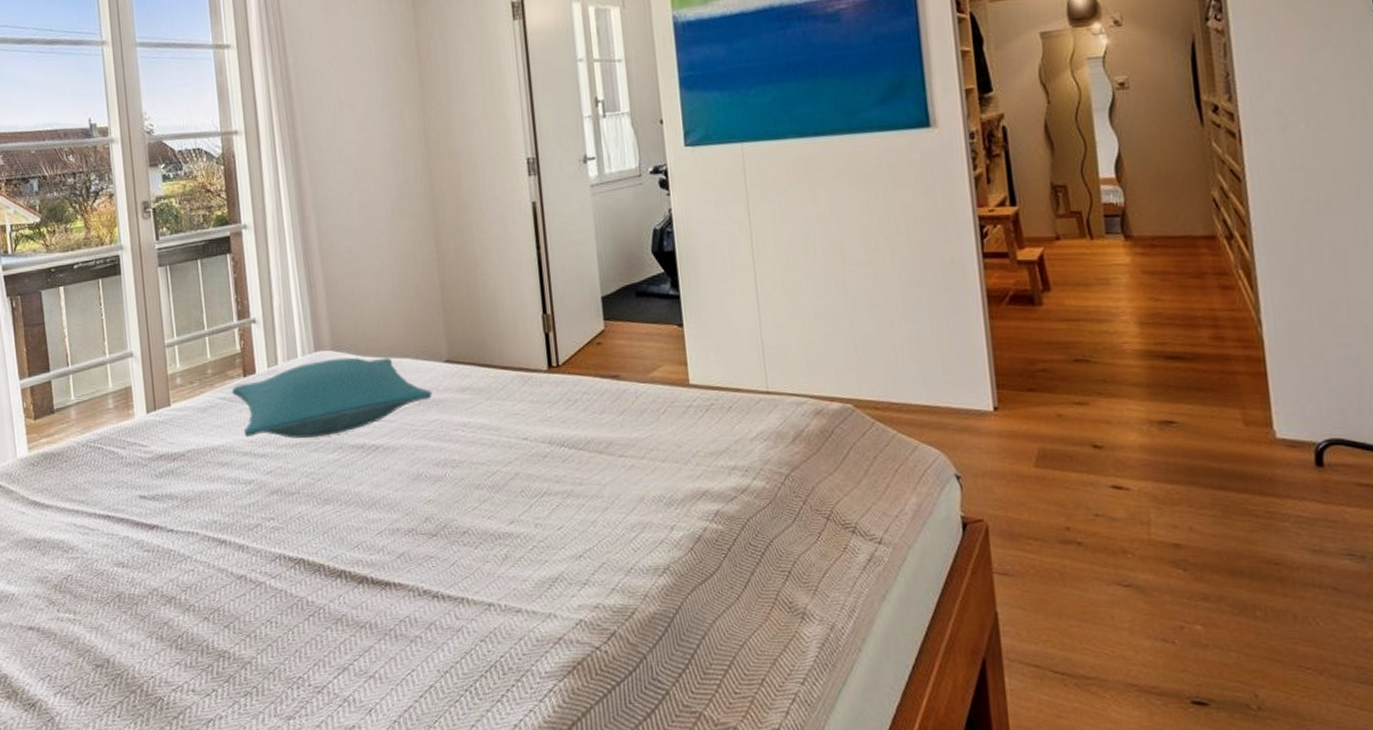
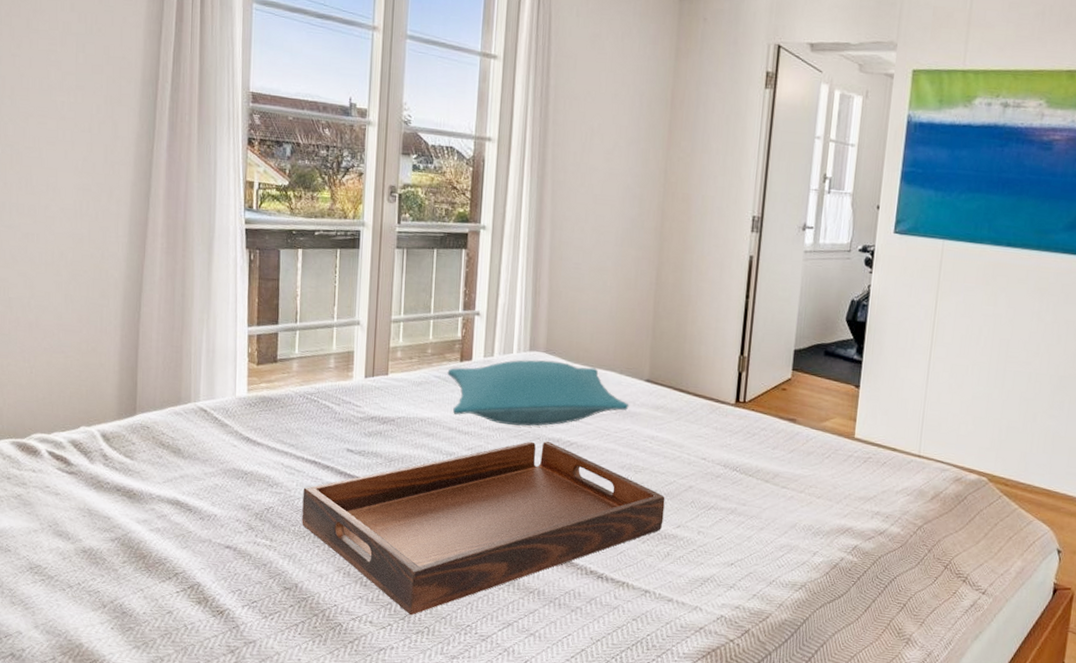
serving tray: none [100,449,494,676] -> present [302,441,665,616]

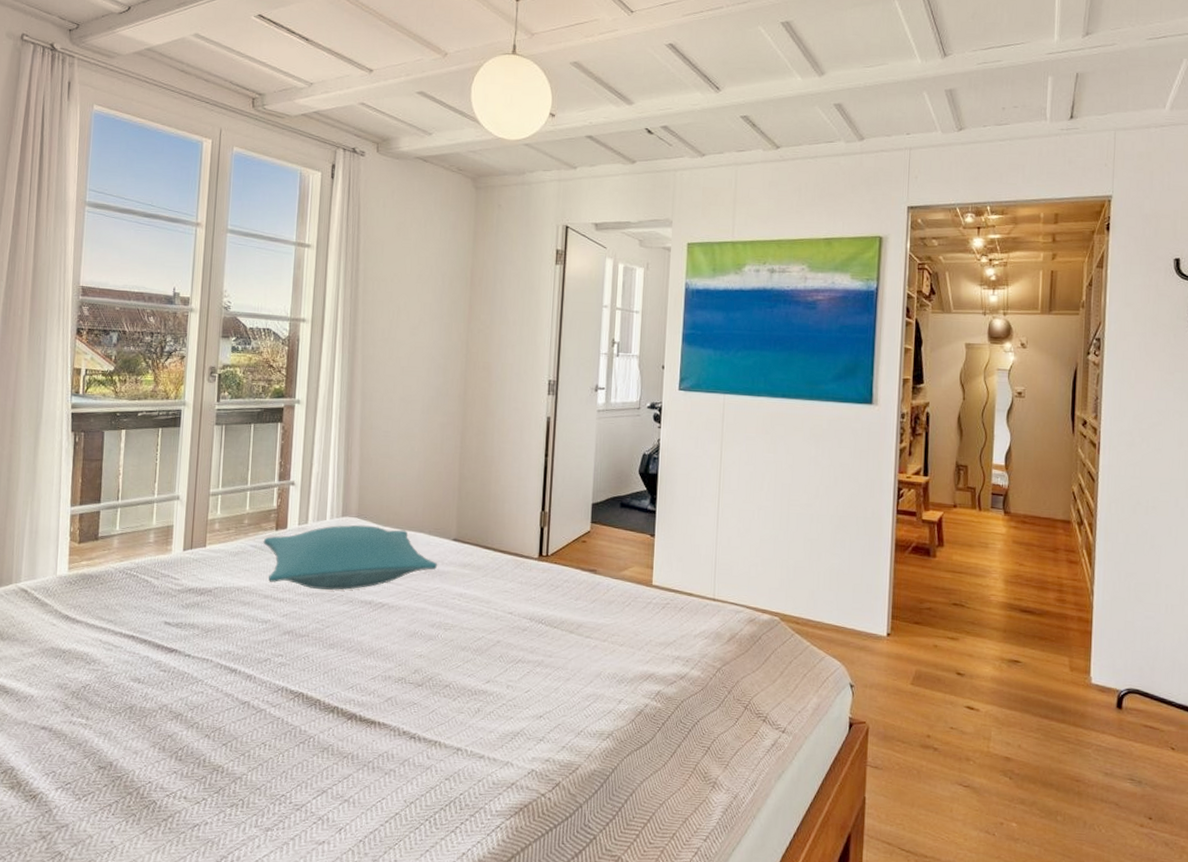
serving tray: present [302,441,665,616] -> none [118,603,475,788]

